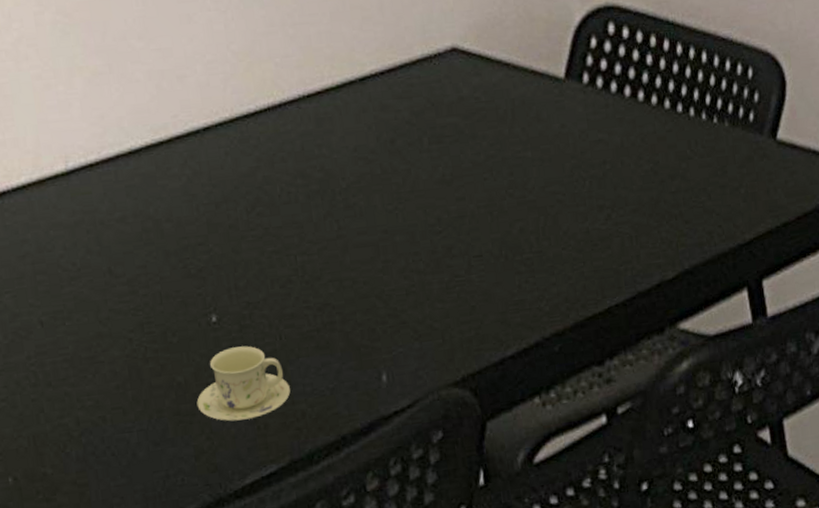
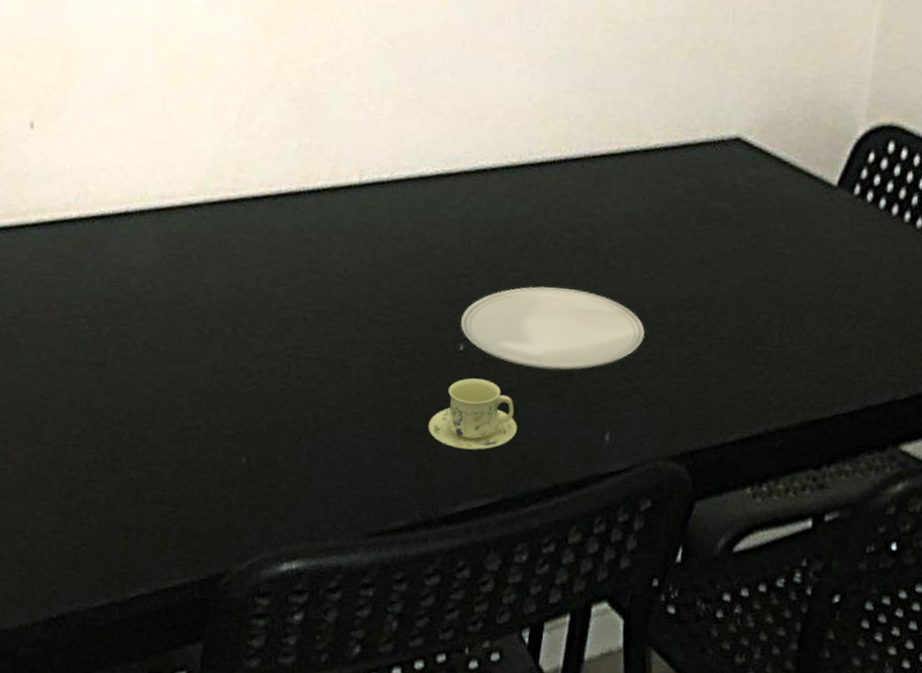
plate: none [207,235,401,325] -> present [461,286,645,371]

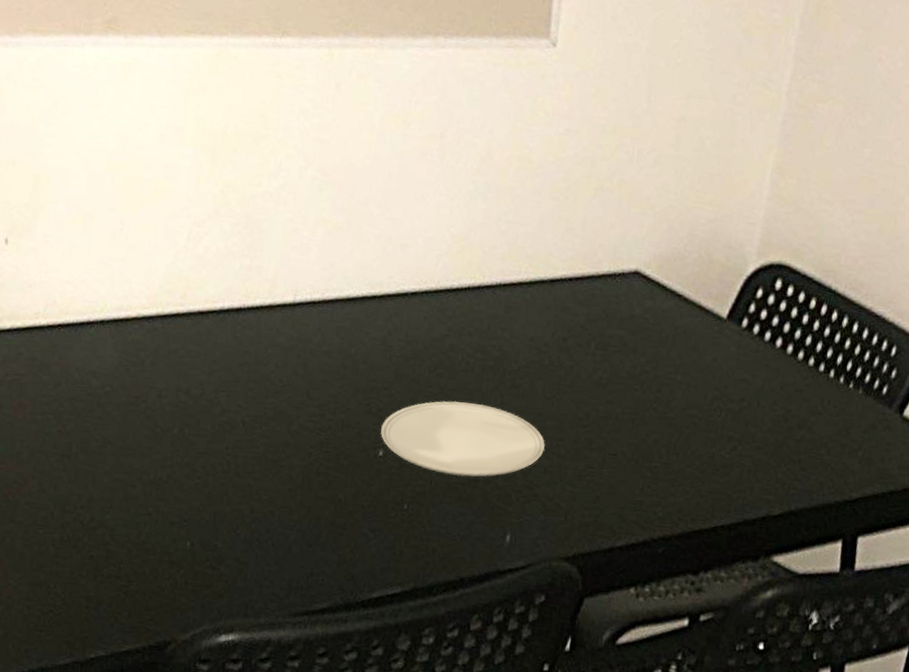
cup and saucer: present [428,378,517,450] -> none [349,480,428,545]

